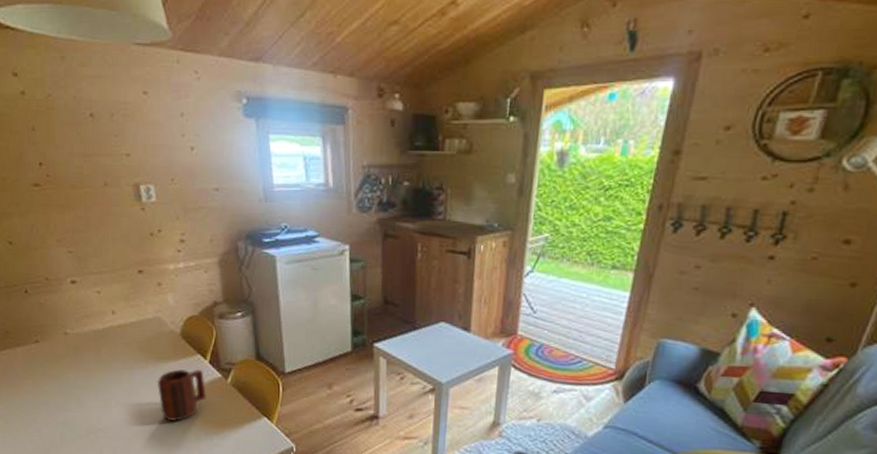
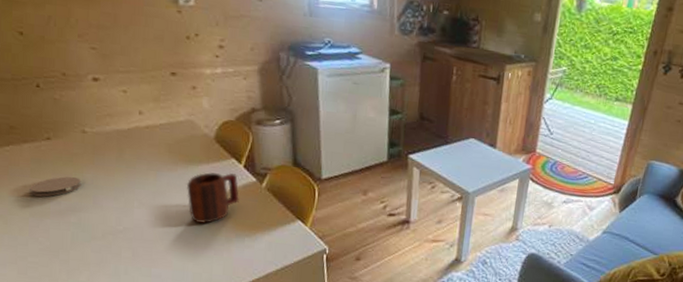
coaster: none [24,377,66,398] -> present [30,176,82,197]

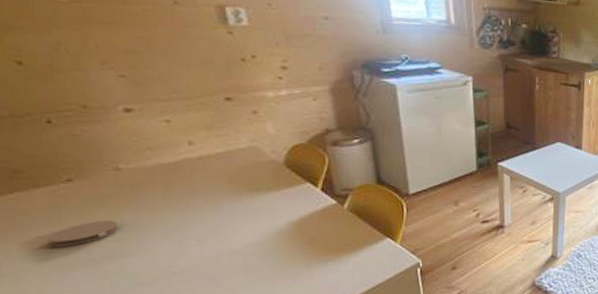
mug: present [186,172,239,224] -> none [254,198,318,254]

